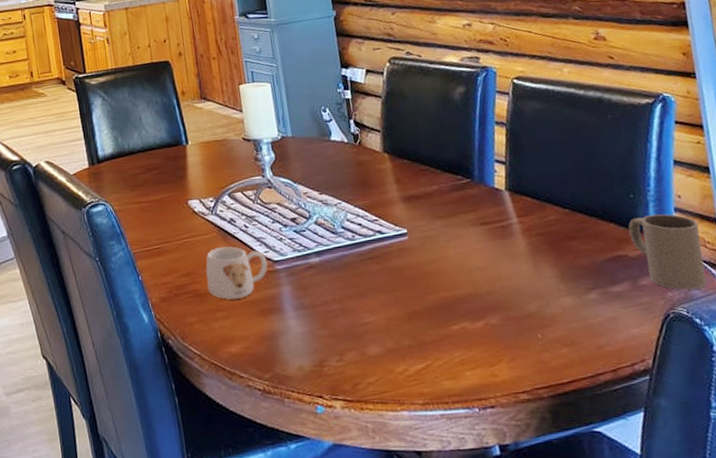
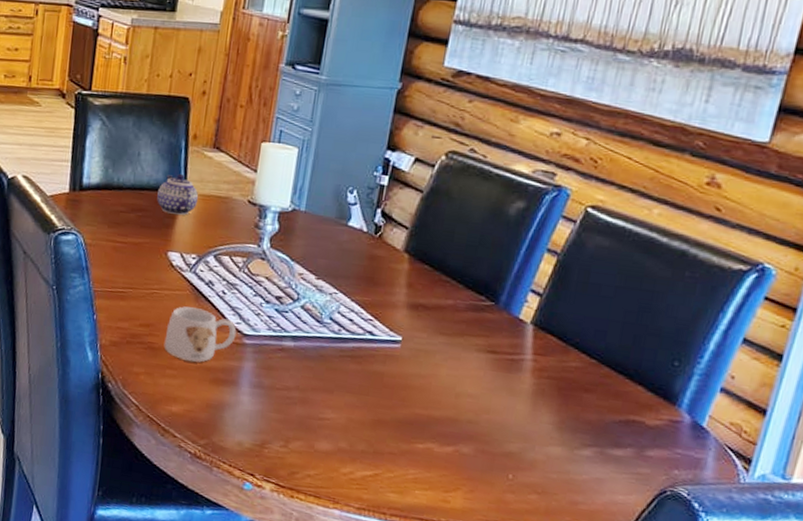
teapot: none [164,128,201,166] -> present [157,173,199,215]
mug: present [628,214,707,290] -> none [655,387,743,476]

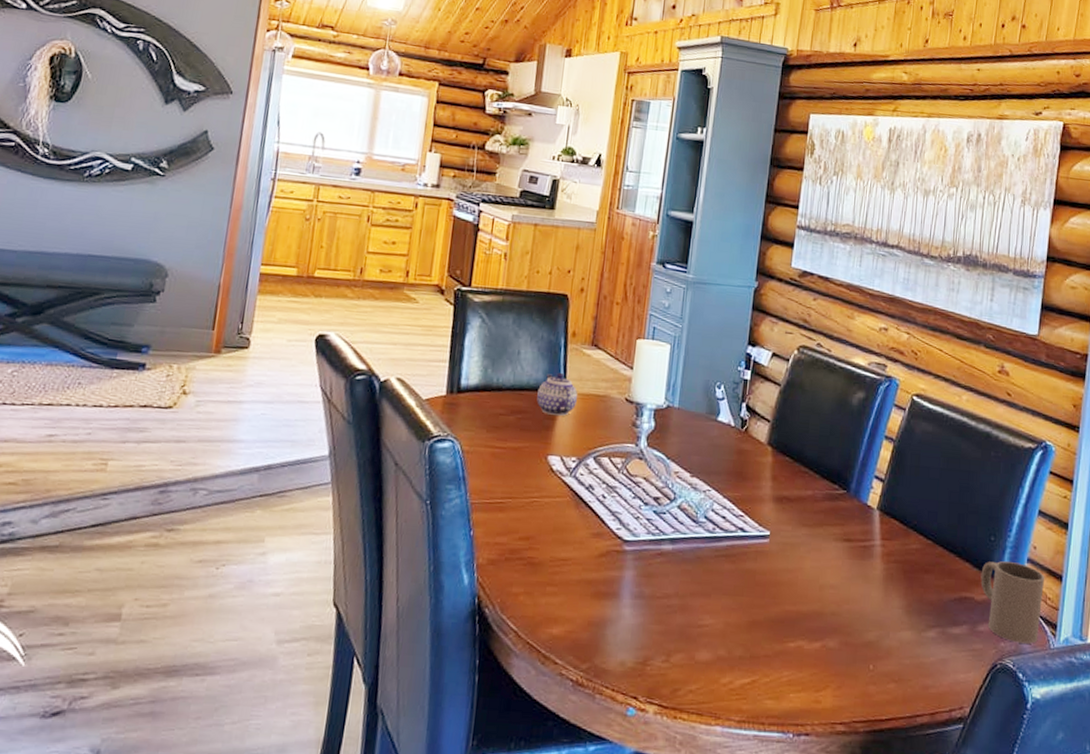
mug: present [164,306,237,362] -> none [544,514,617,575]
mug: none [655,387,743,476] -> present [980,561,1045,644]

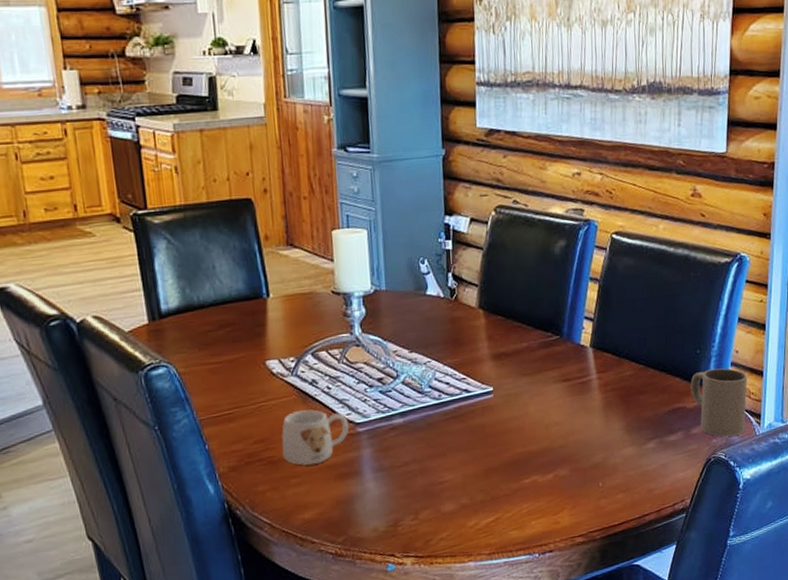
teapot: present [537,372,578,416] -> none [241,278,284,322]
mug: none [544,514,617,575] -> present [282,409,349,465]

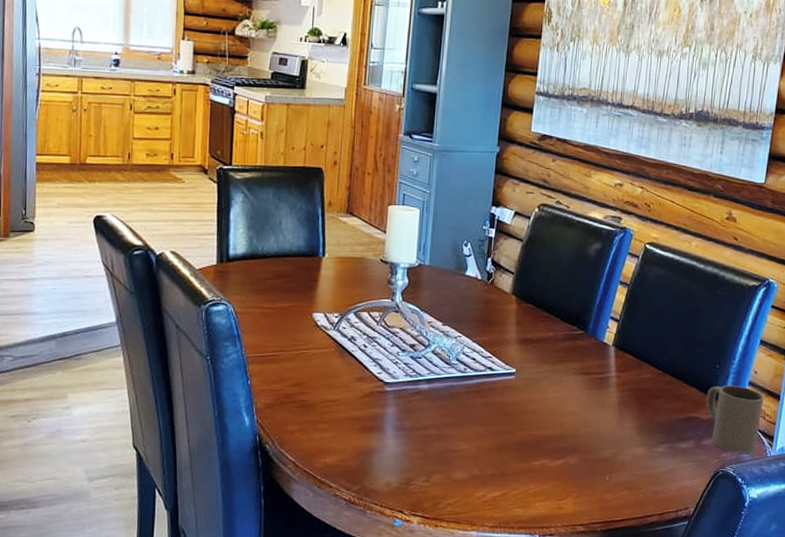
mug: present [282,409,349,465] -> none [315,363,379,414]

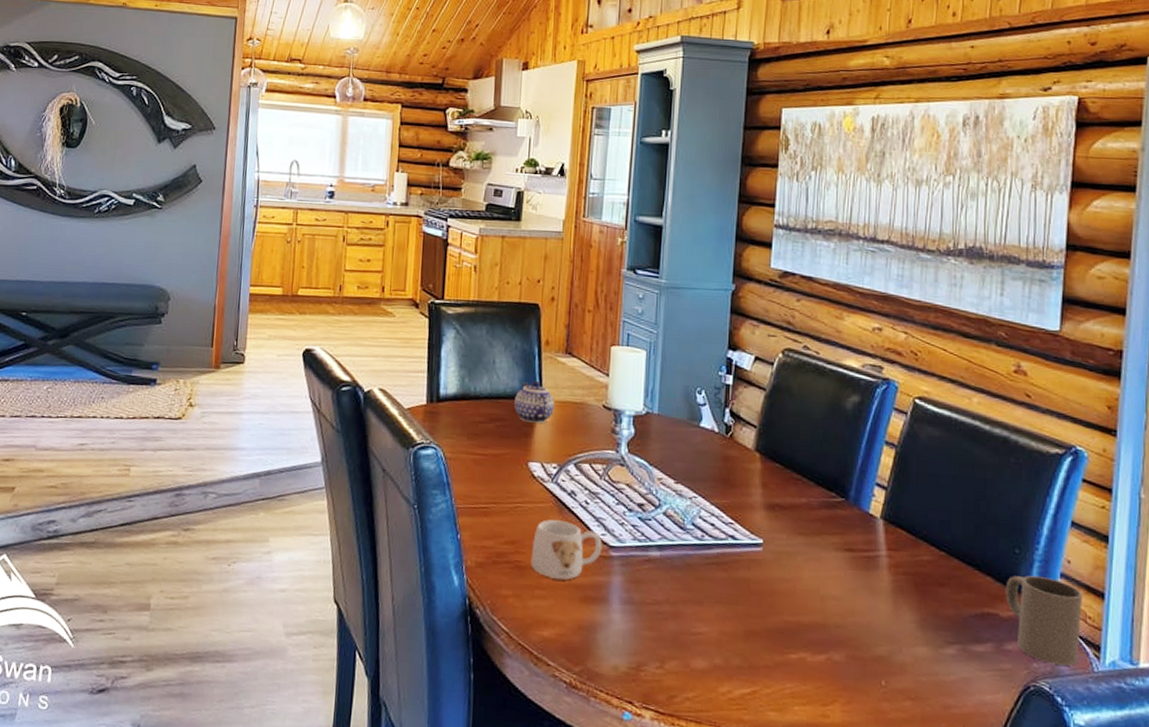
teapot: none [299,239,337,278] -> present [514,380,555,423]
mug: none [315,363,379,414] -> present [531,519,602,580]

